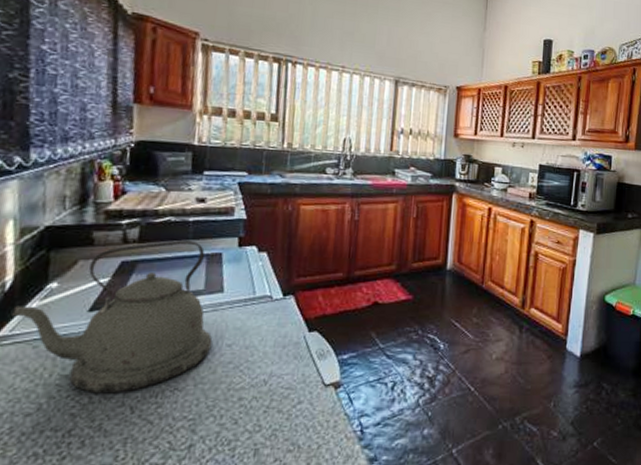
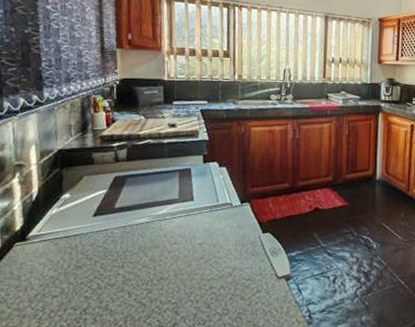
kettle: present [10,240,213,394] -> none [37,159,187,281]

